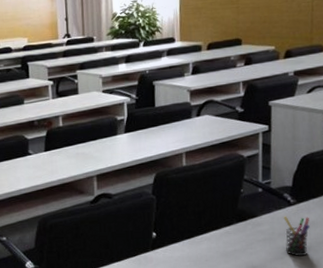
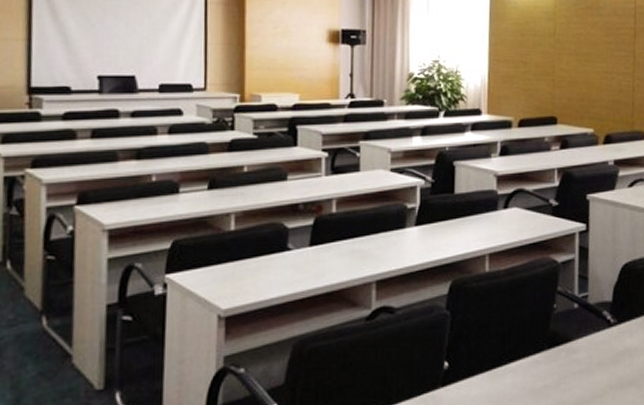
pen holder: present [283,216,310,257] -> none [602,340,632,395]

